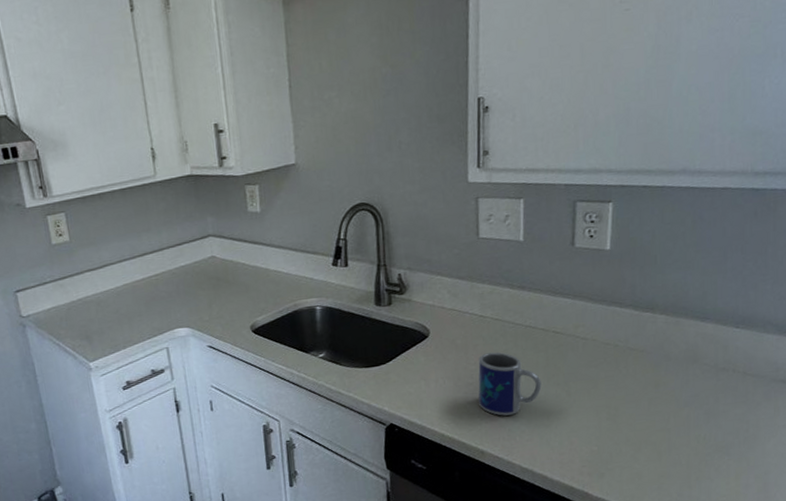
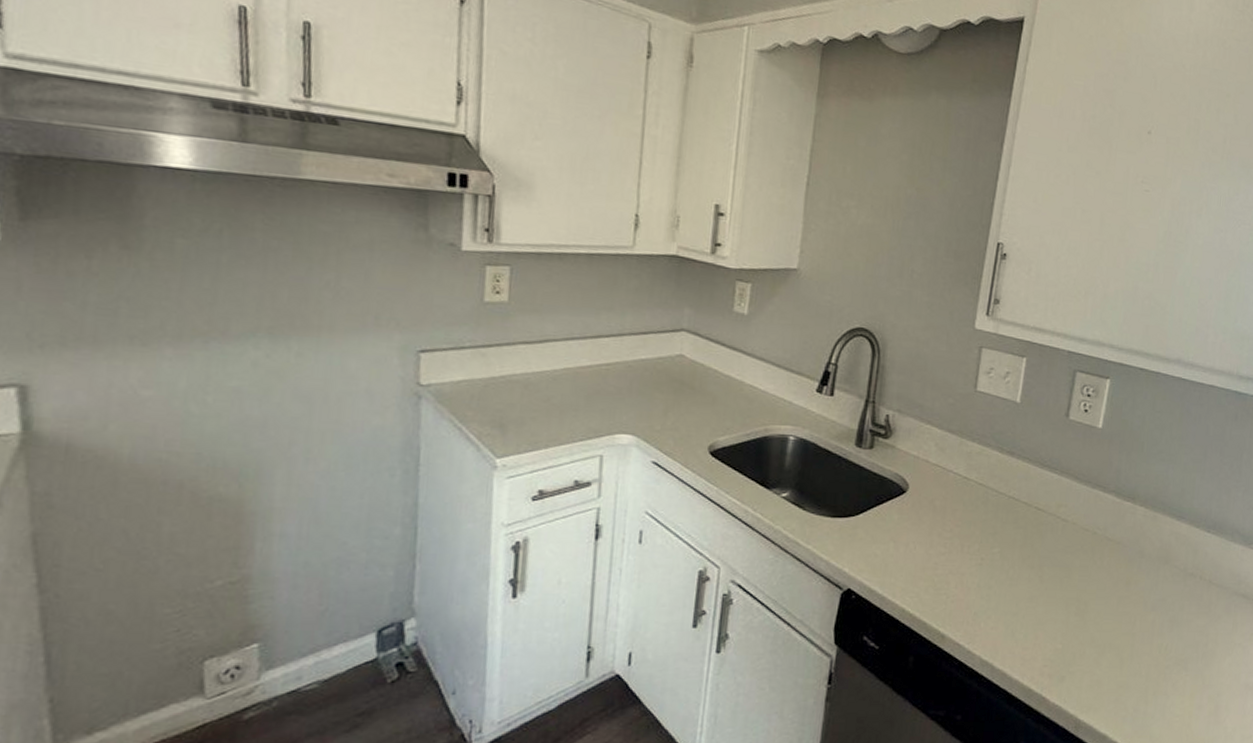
mug: present [478,352,542,416] -> none [947,520,1016,596]

